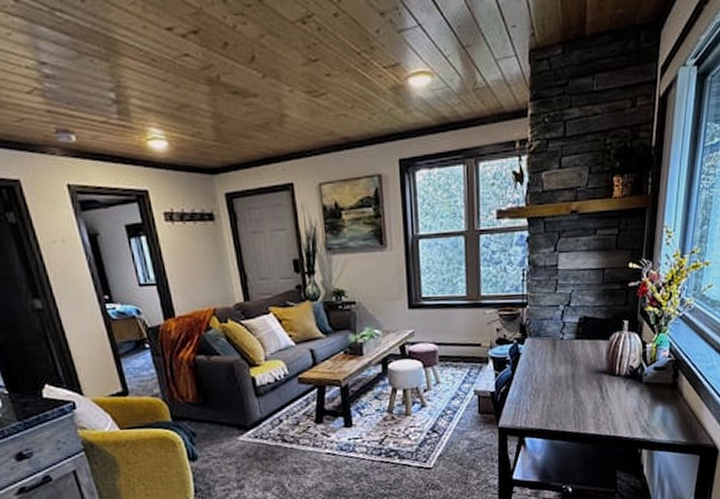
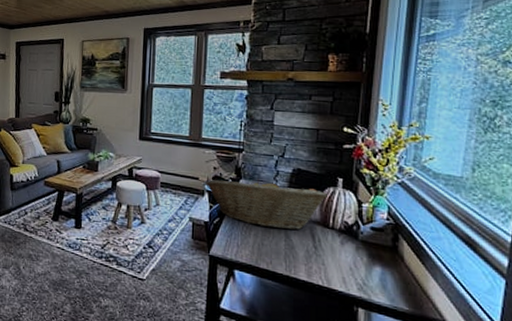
fruit basket: none [488,333,614,387] -> present [204,177,327,230]

